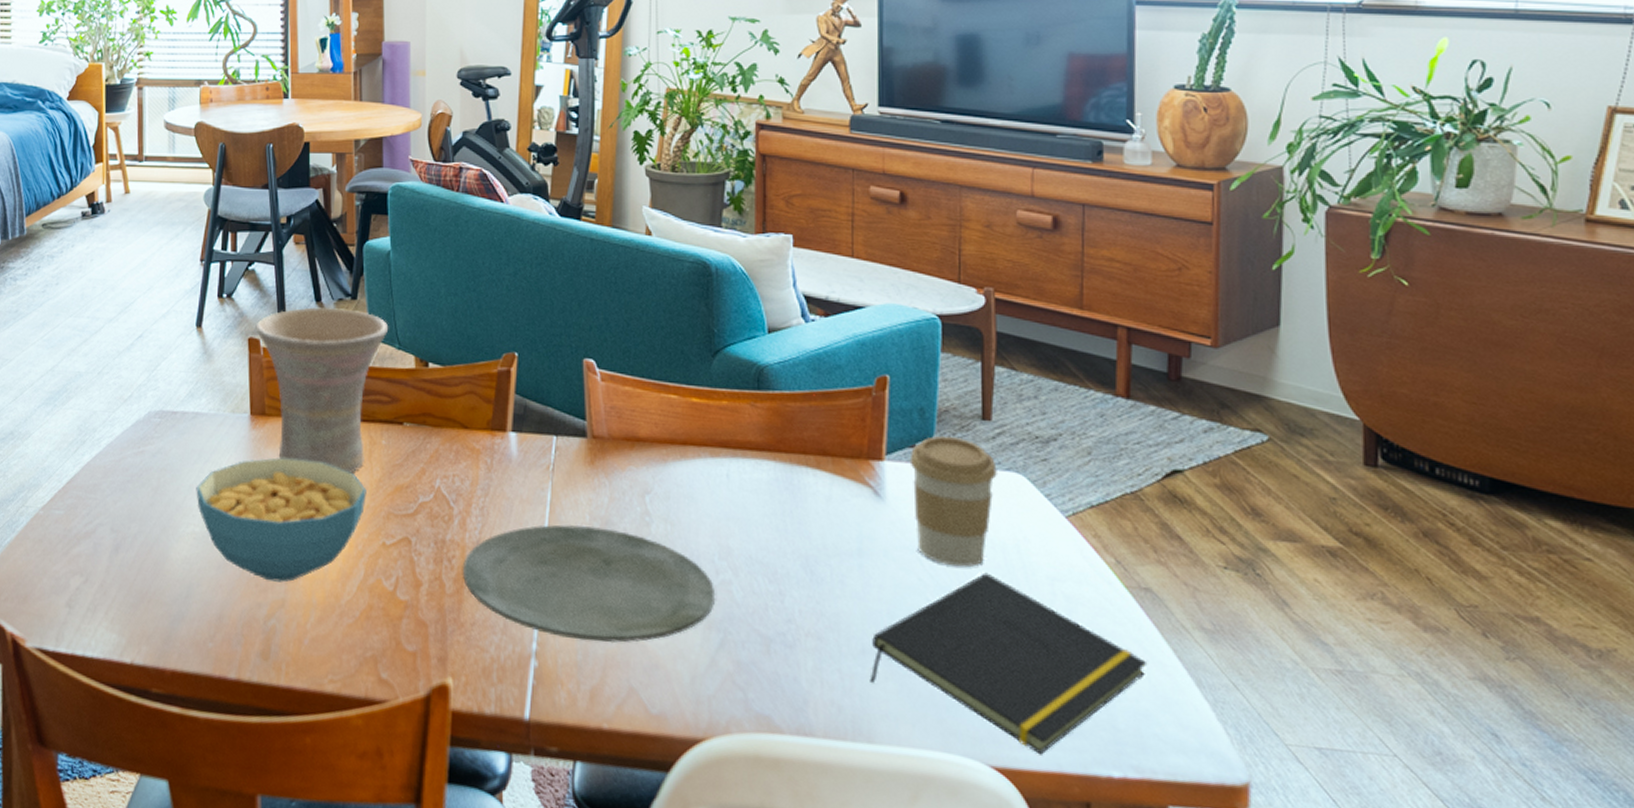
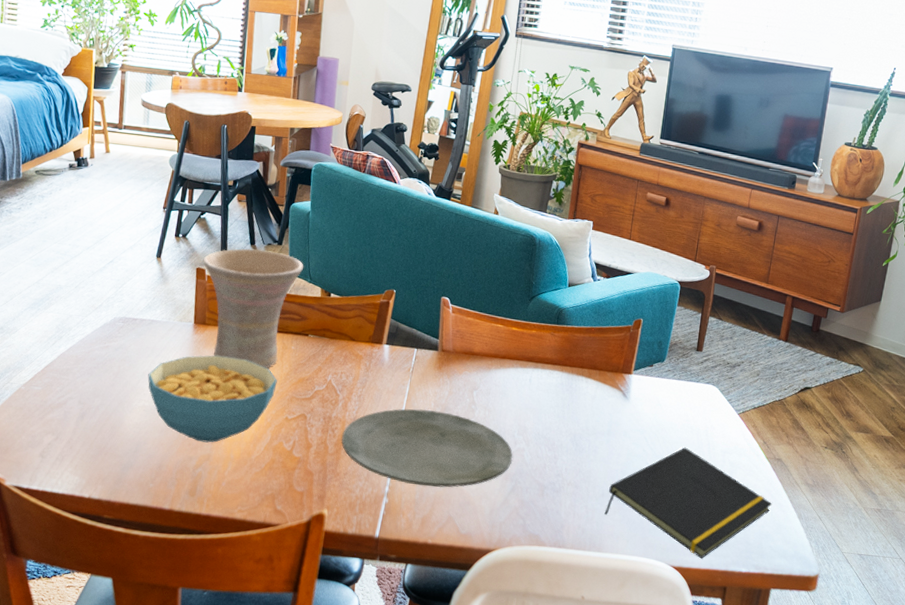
coffee cup: present [909,435,997,567] -> none [645,360,701,444]

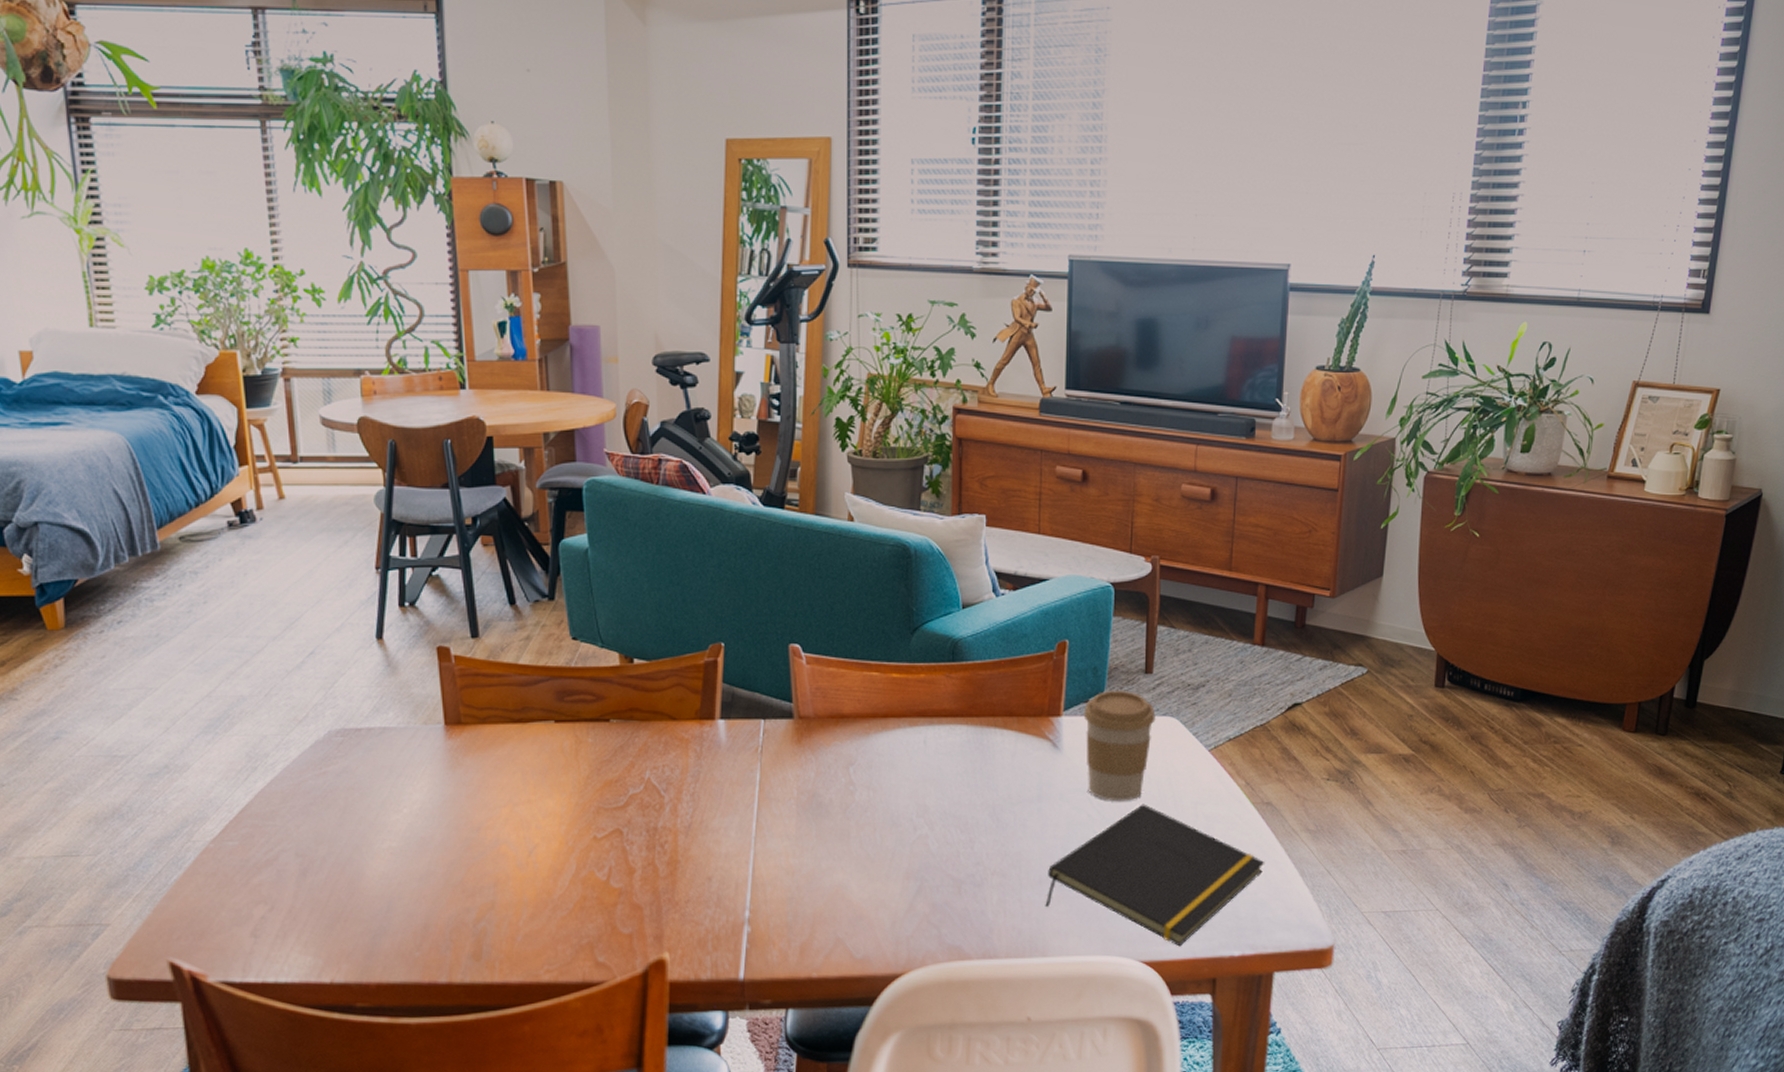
cereal bowl: present [148,355,277,443] -> none [389,764,575,886]
vase: present [203,248,304,369] -> none [444,610,591,774]
plate: present [341,409,513,488] -> none [674,800,914,903]
coffee cup: none [645,360,701,444] -> present [1083,690,1156,802]

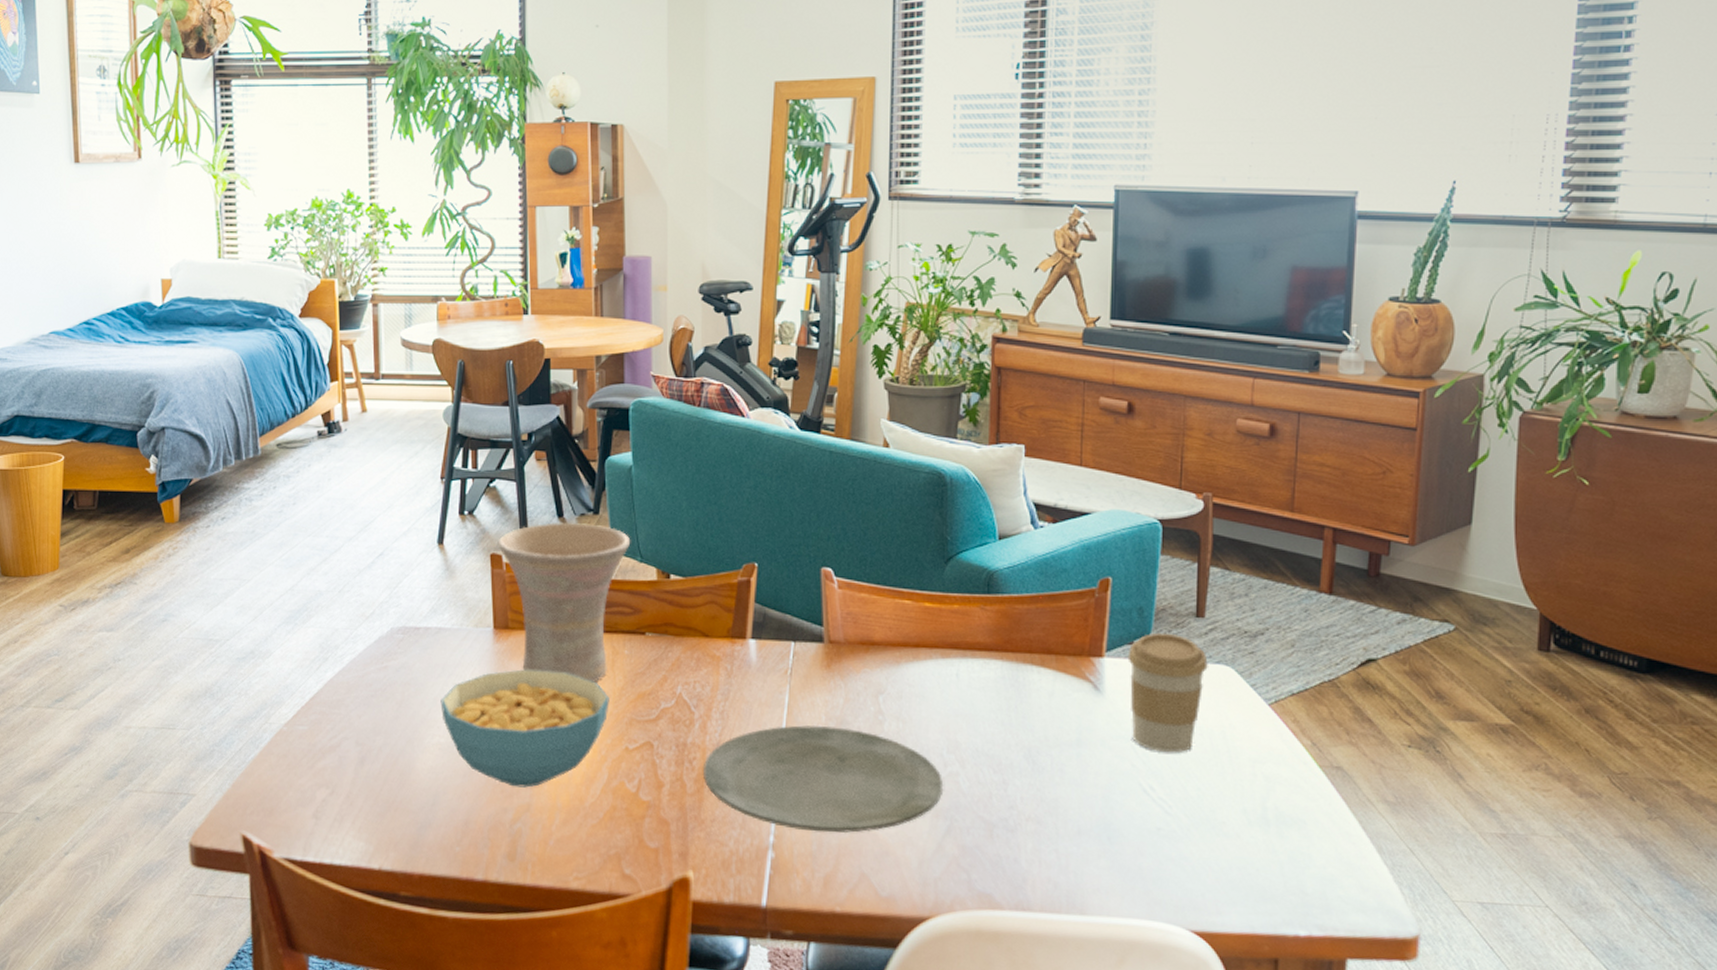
cereal bowl: none [389,764,575,886] -> present [440,669,610,788]
vase: none [444,610,591,774] -> present [498,523,631,683]
plate: none [674,800,914,903] -> present [702,724,944,833]
notepad: present [1045,804,1265,947] -> none [1084,757,1336,919]

